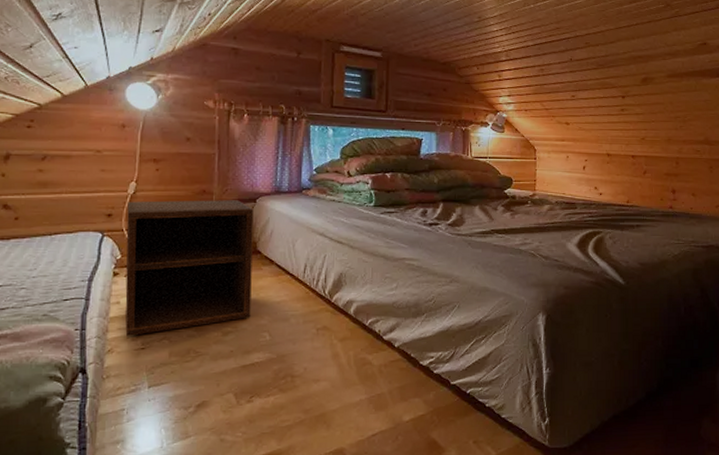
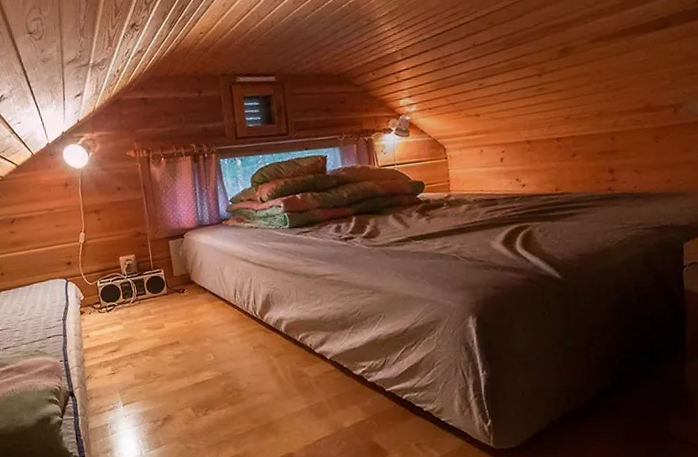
nightstand: present [125,200,254,336] -> none [81,237,195,364]

